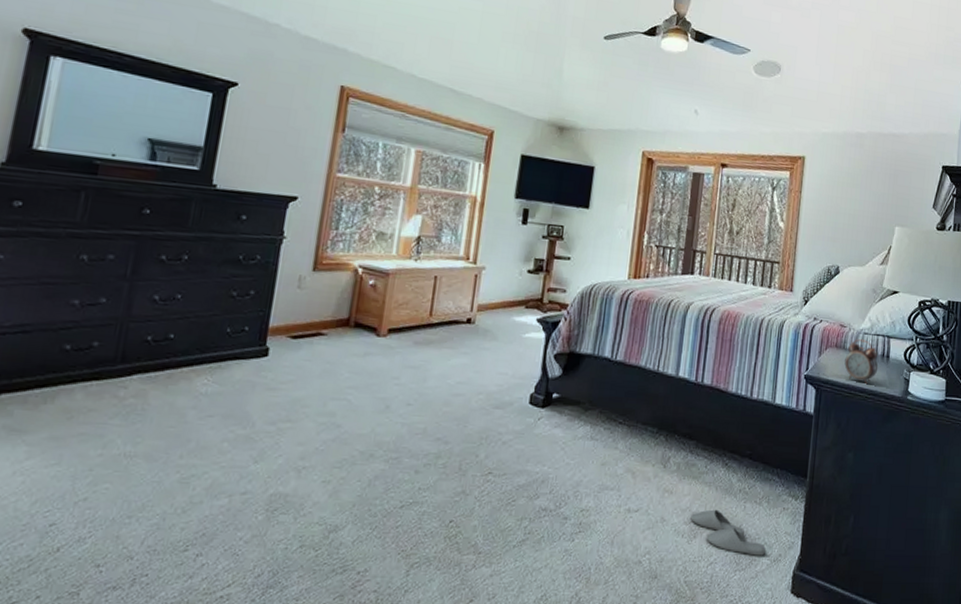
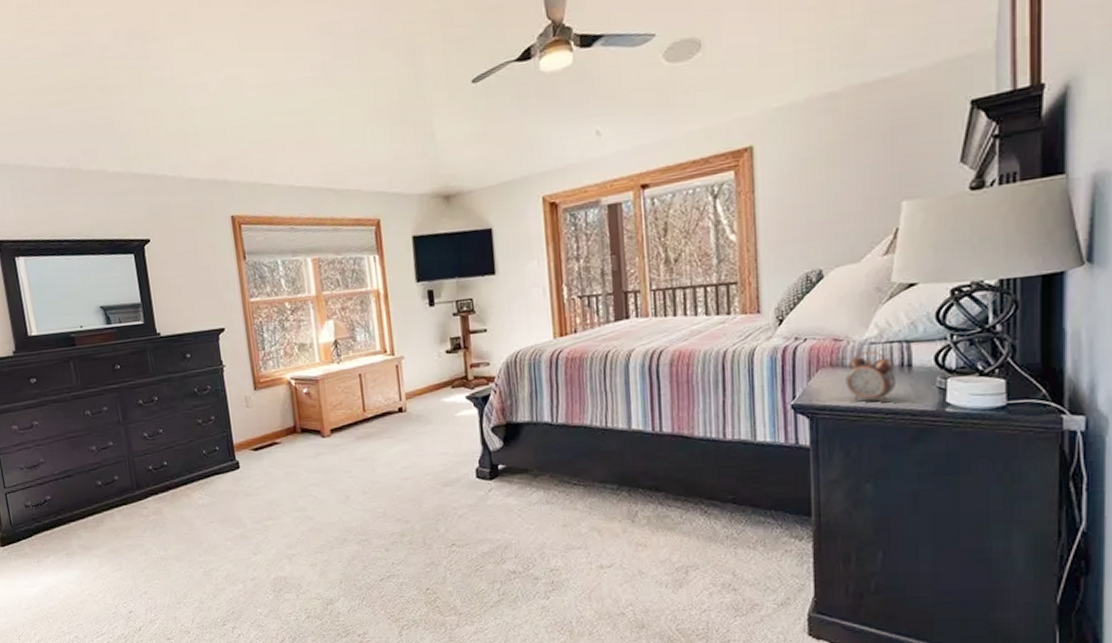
slippers: present [690,509,766,556] -> none [672,558,769,601]

